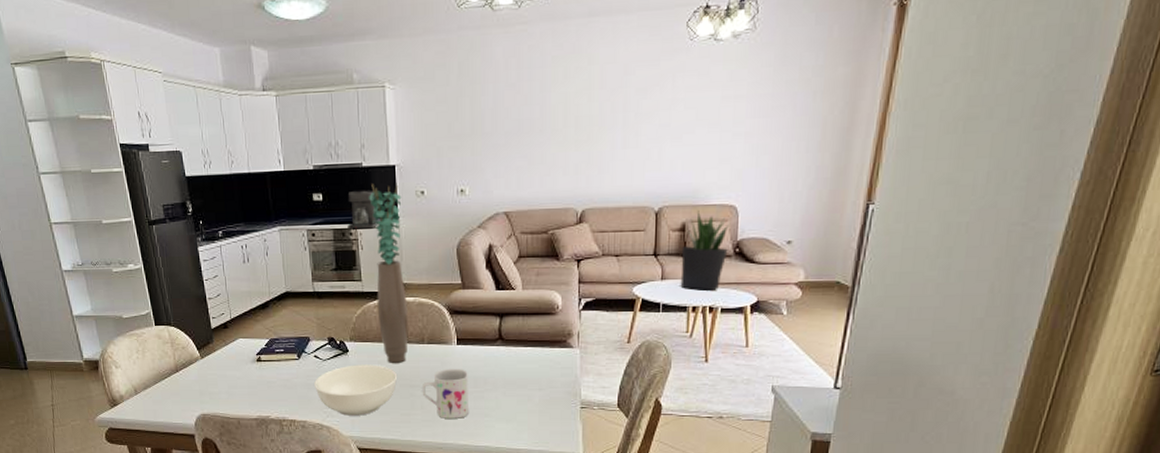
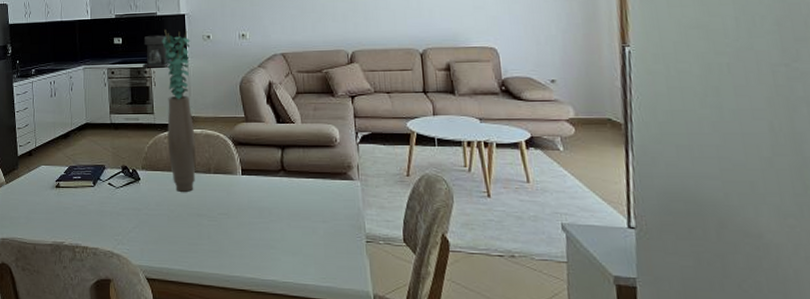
bowl: present [314,364,398,416] -> none [107,193,186,244]
mug: present [422,369,468,419] -> none [208,199,254,250]
planter: present [680,211,729,291] -> none [449,52,495,126]

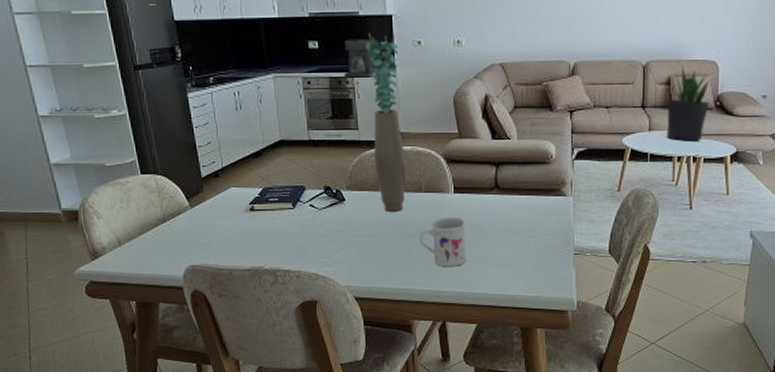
mug: none [208,199,254,250] -> present [419,217,465,267]
planter: none [449,52,495,126] -> present [666,65,711,141]

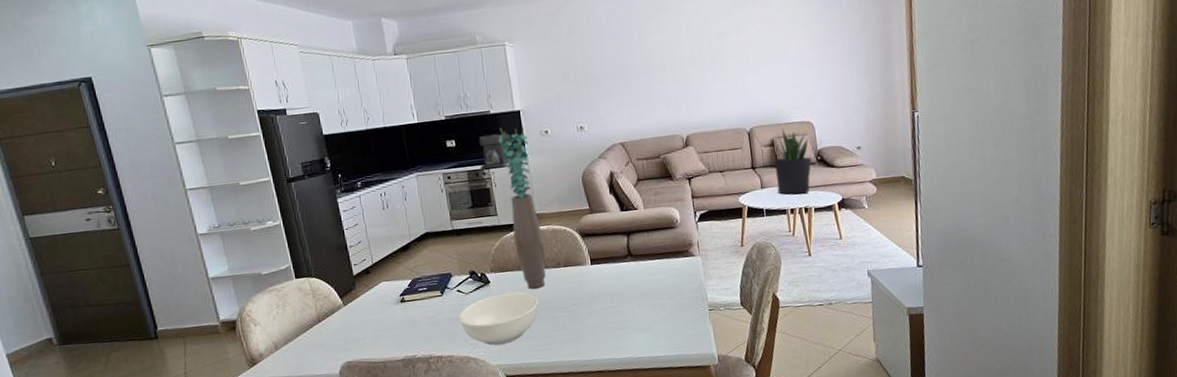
bowl: none [310,213,395,265] -> present [459,292,539,345]
mug: present [419,217,465,267] -> none [562,287,608,336]

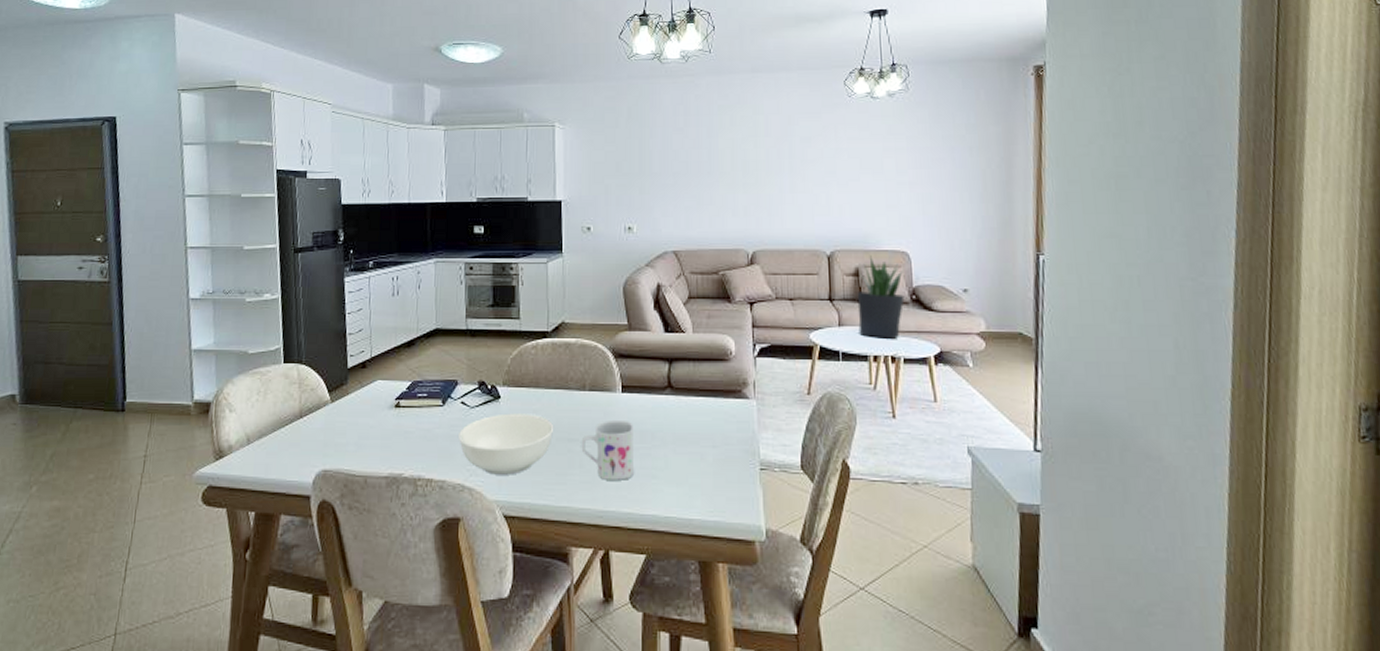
coffee maker: present [478,133,508,170] -> none [508,224,540,264]
vase: present [498,128,546,289] -> none [533,218,569,412]
mug: none [562,287,608,336] -> present [581,421,633,480]

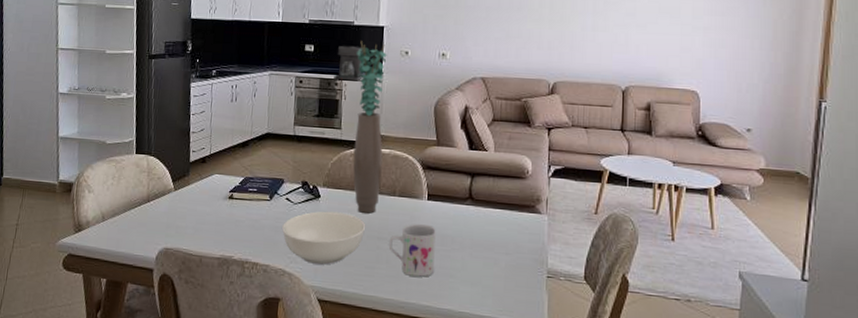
coffee maker: none [508,224,540,264] -> present [334,45,363,81]
vase: none [533,218,569,412] -> present [353,41,387,214]
planter: present [857,256,905,339] -> none [646,93,692,170]

